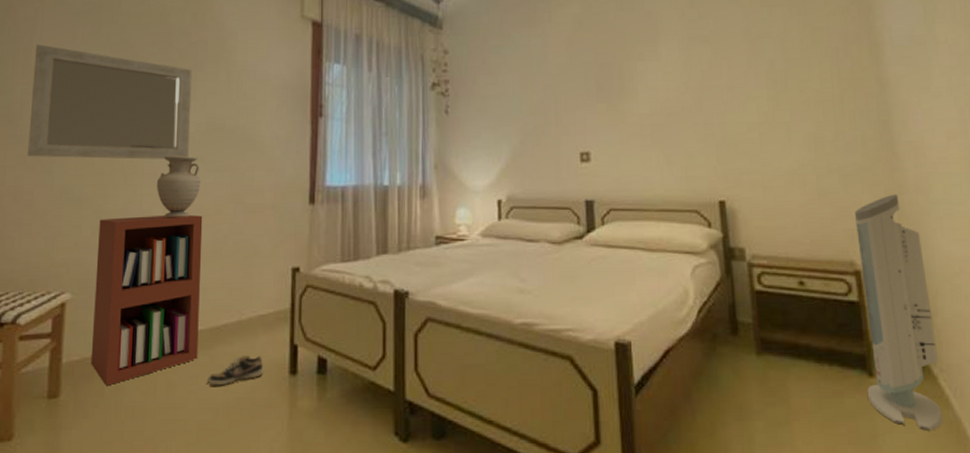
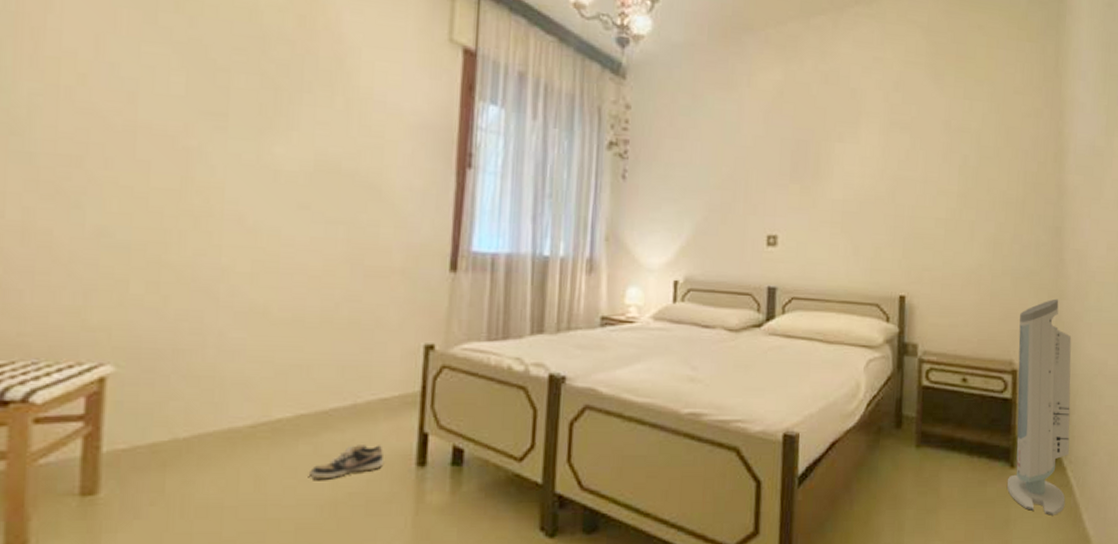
home mirror: present [27,44,192,159] -> none [41,27,296,203]
bookshelf: present [90,214,203,386] -> none [144,272,308,480]
vase: present [156,156,200,218] -> none [241,199,305,279]

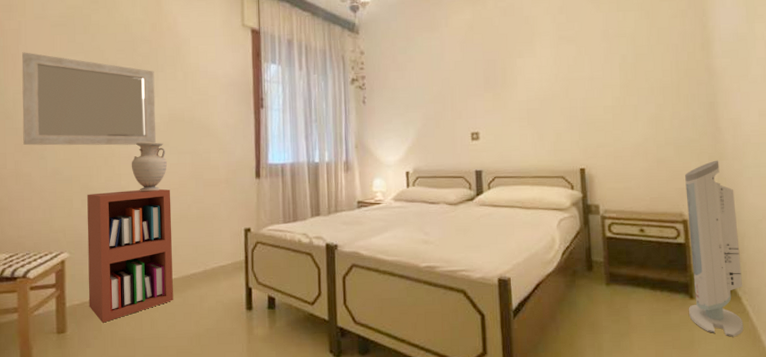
home mirror: none [41,27,296,203] -> present [22,52,157,146]
bookshelf: none [144,272,308,480] -> present [87,188,173,323]
vase: none [241,199,305,279] -> present [131,142,167,192]
shoe: present [308,445,384,480] -> none [181,297,226,320]

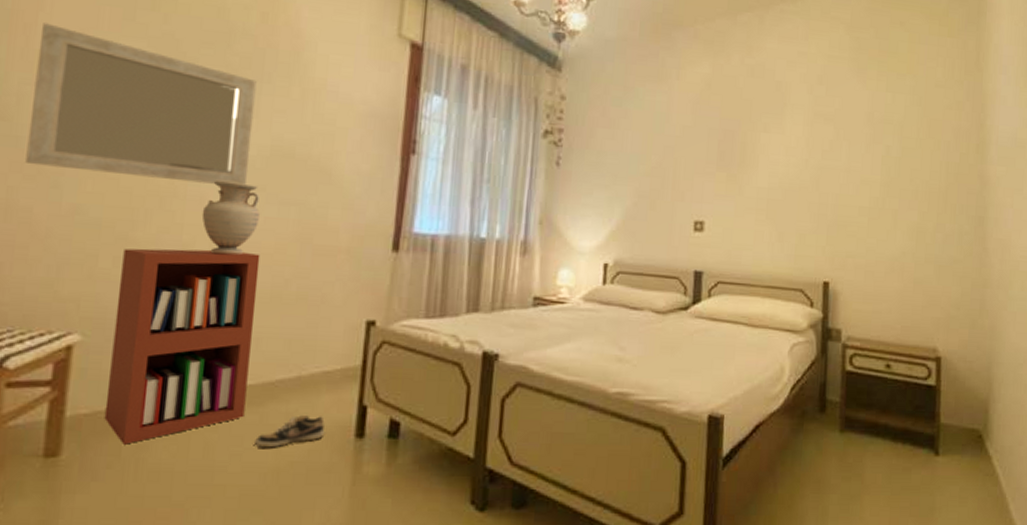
shoe: none [181,297,226,320] -> present [253,415,325,448]
air purifier: present [685,160,744,337] -> none [931,287,996,505]

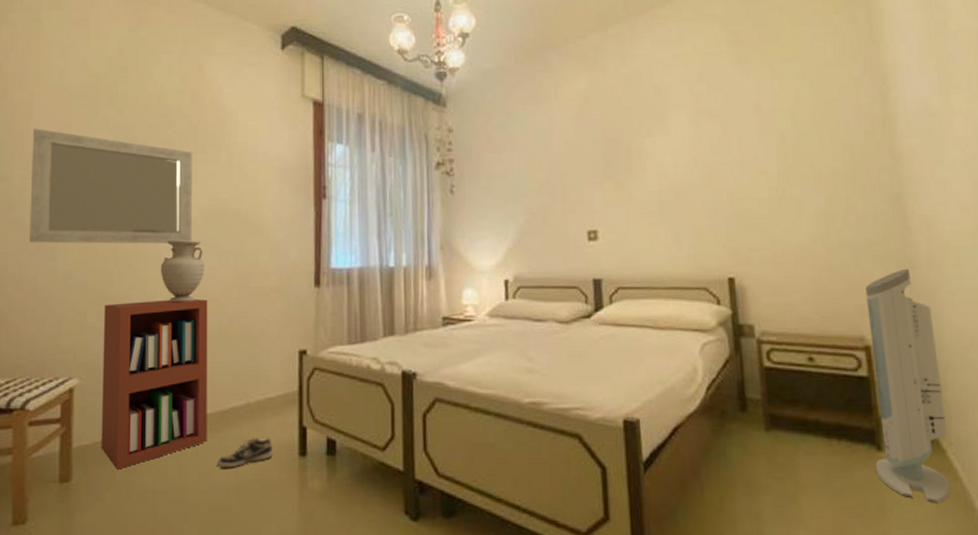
air purifier: none [931,287,996,505] -> present [866,268,951,503]

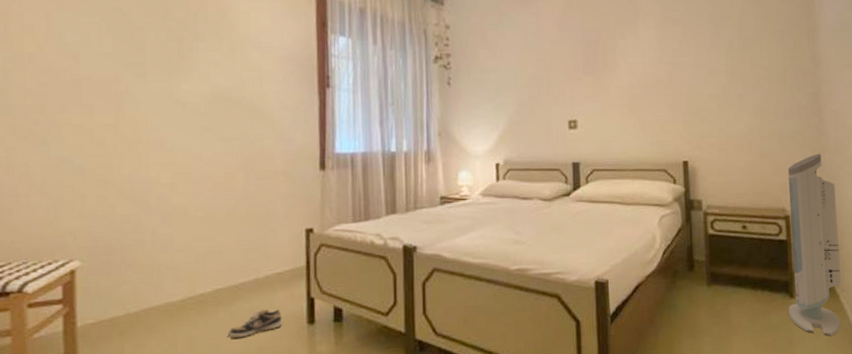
home mirror: present [29,128,193,244] -> none [15,10,196,129]
bookshelf: present [101,298,208,470] -> none [104,182,217,345]
vase: present [160,240,204,303] -> none [163,126,209,186]

